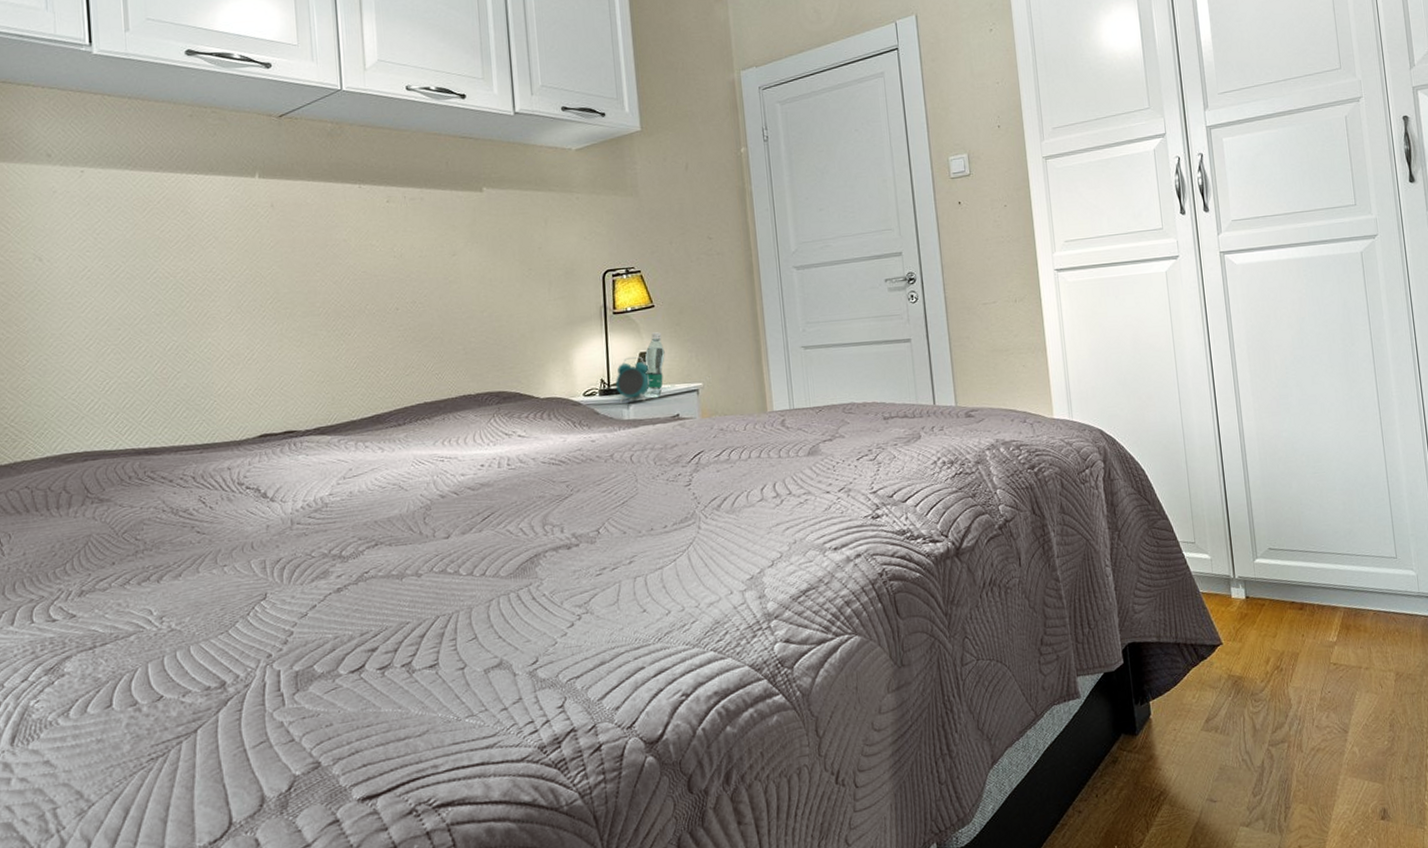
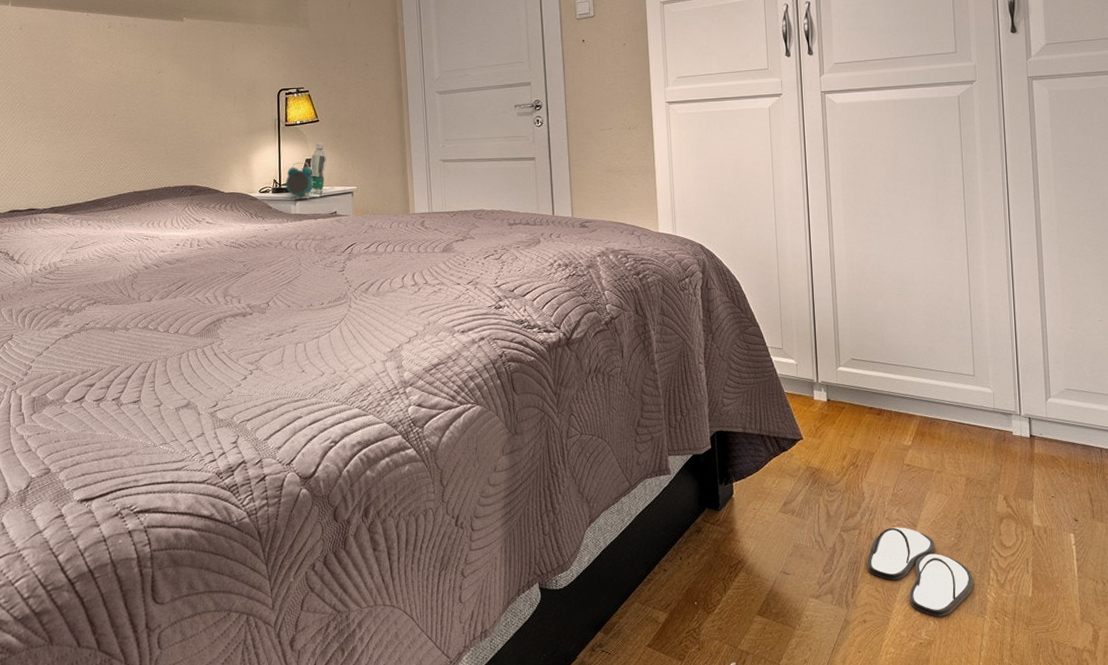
slippers: none [1298,735,1411,833] -> present [867,527,974,617]

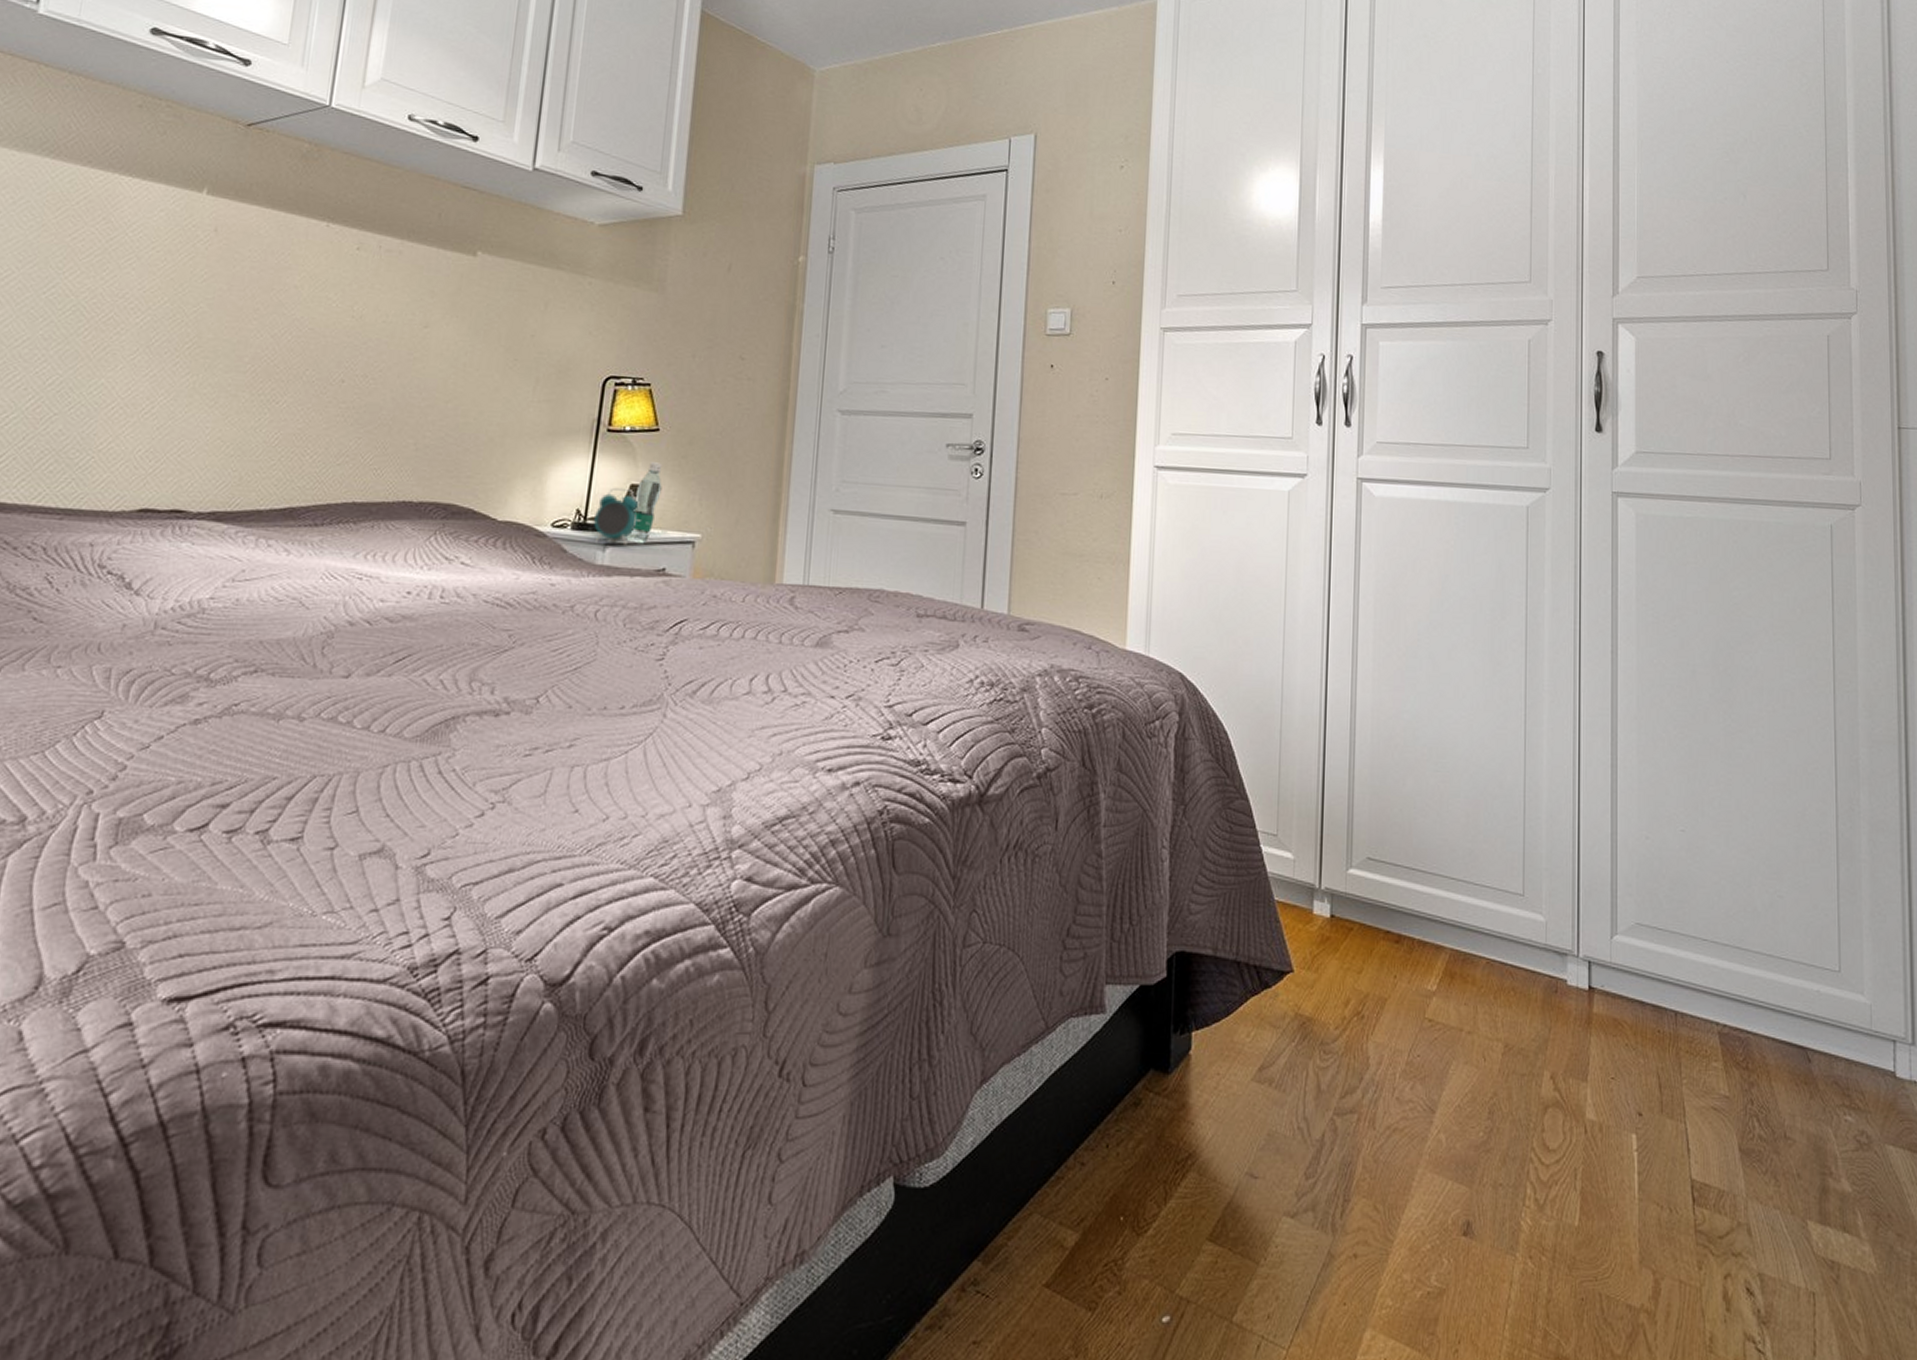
slippers: present [867,527,974,617] -> none [1365,1112,1504,1252]

